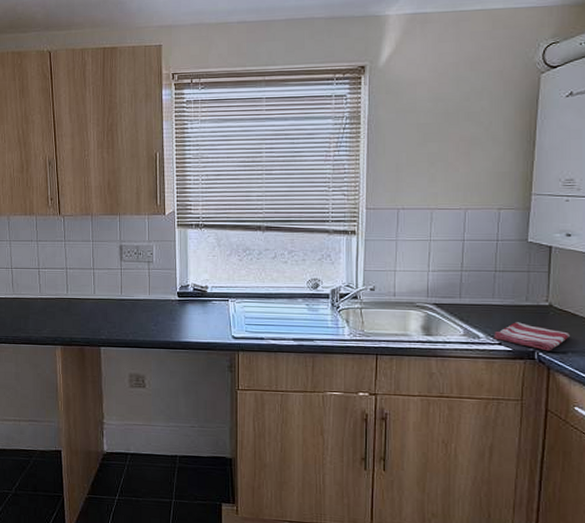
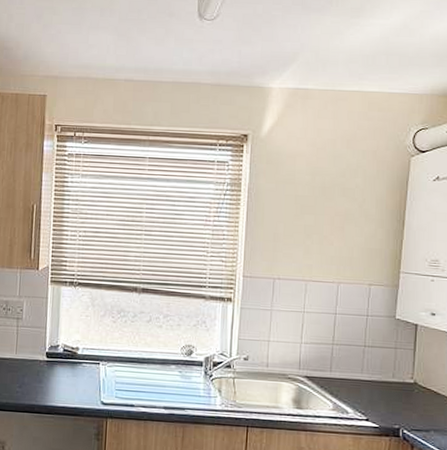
dish towel: present [494,322,570,351] -> none [361,398,432,429]

